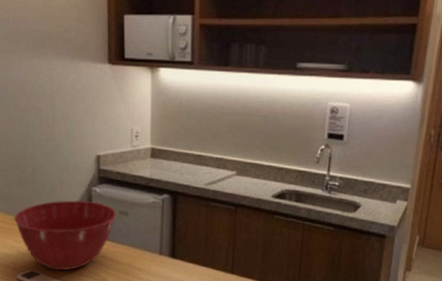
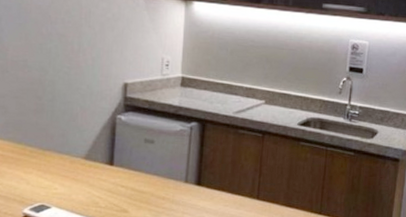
mixing bowl: present [14,199,116,271] -> none [25,128,141,203]

